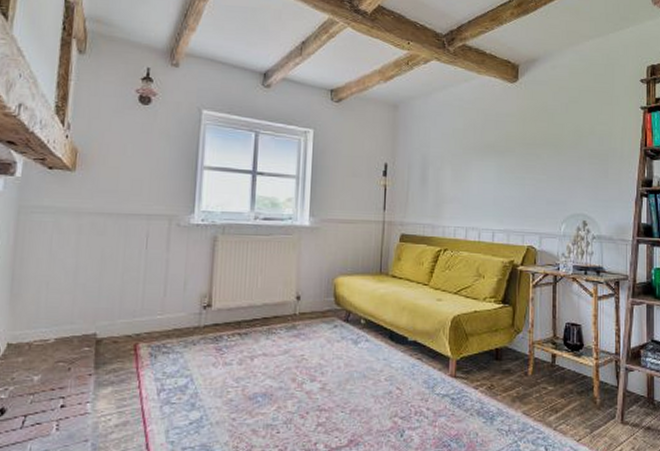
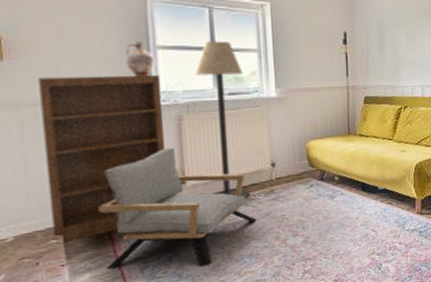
bookshelf: none [88,189,203,353] -> present [38,75,165,244]
armchair: none [128,267,274,400] -> present [98,147,256,270]
ceramic jug: none [174,161,201,196] -> present [125,42,156,78]
floor lamp: none [234,164,280,332] -> present [194,41,250,200]

